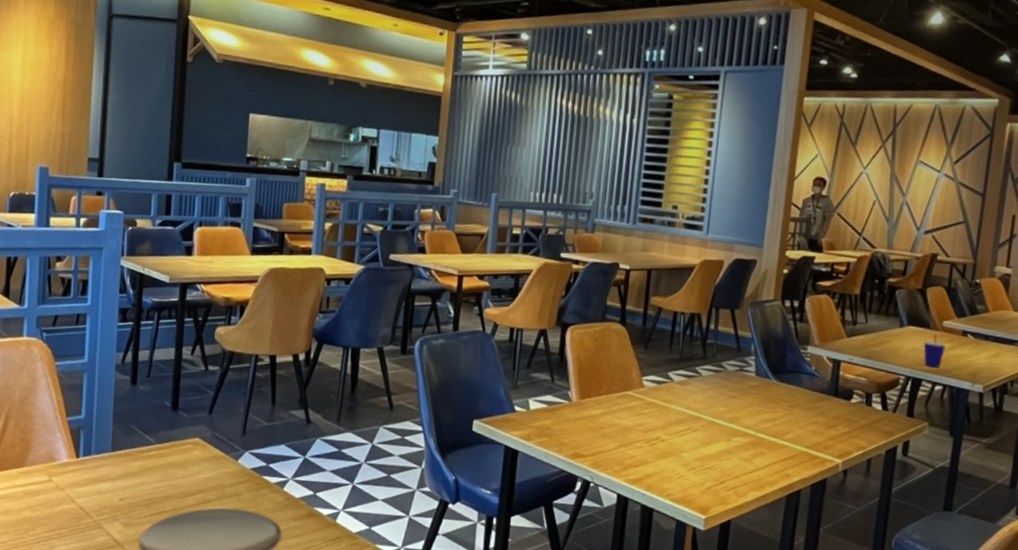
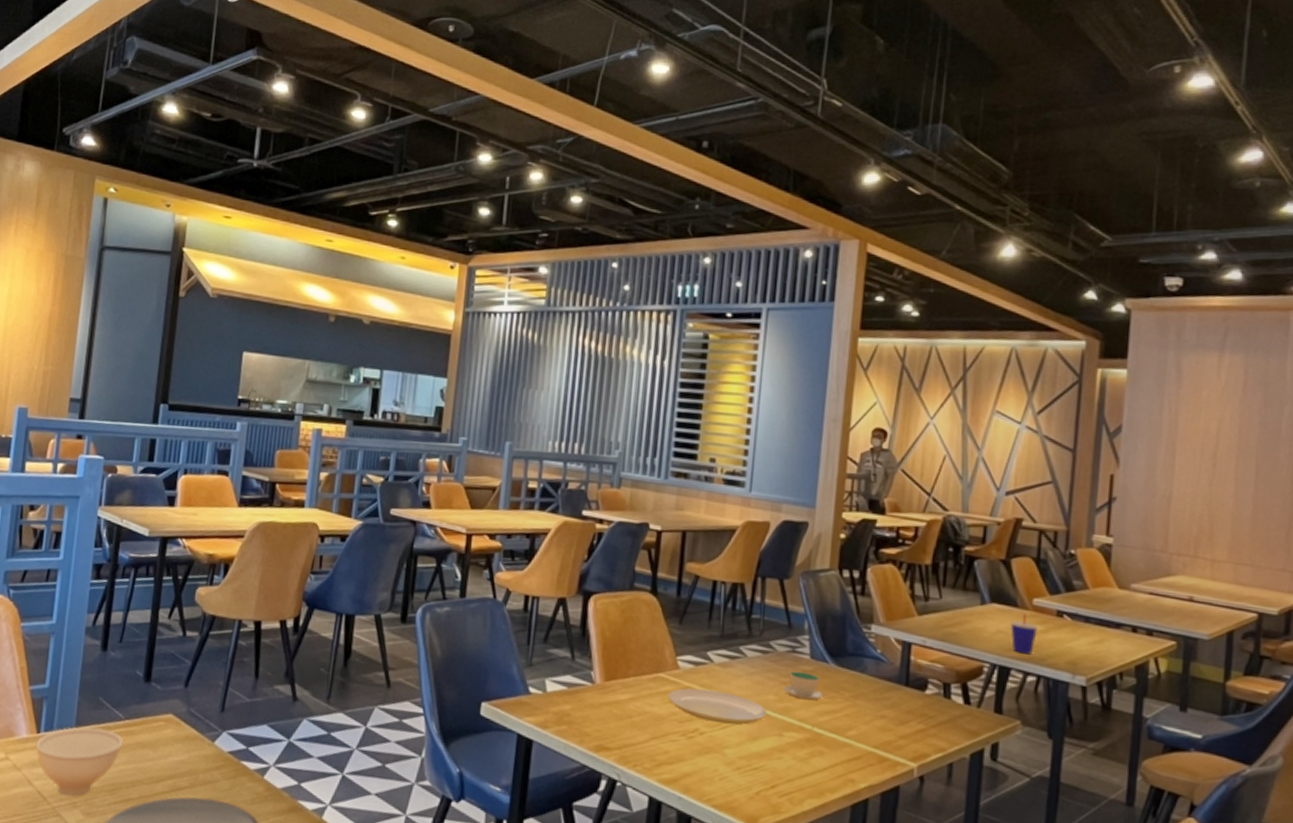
bowl: none [76,451,156,510] -> present [35,727,123,796]
plate: none [634,403,718,433] -> present [668,688,767,725]
cup: none [733,386,767,411] -> present [784,671,824,701]

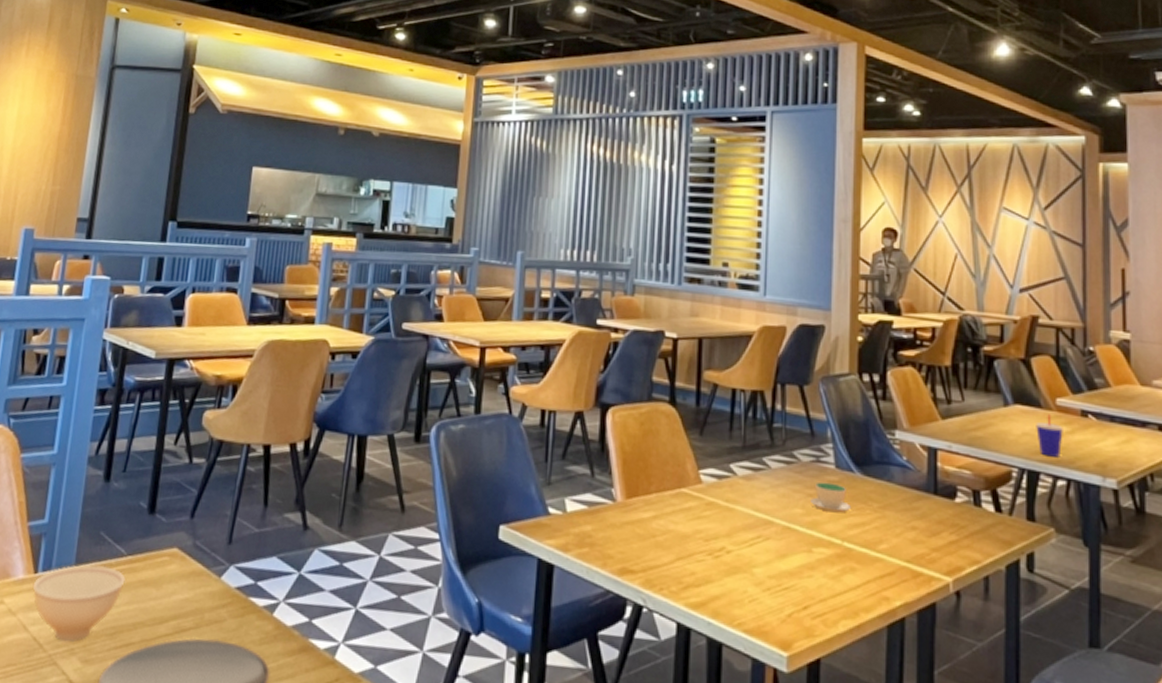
plate: present [668,688,767,725] -> none [692,503,795,542]

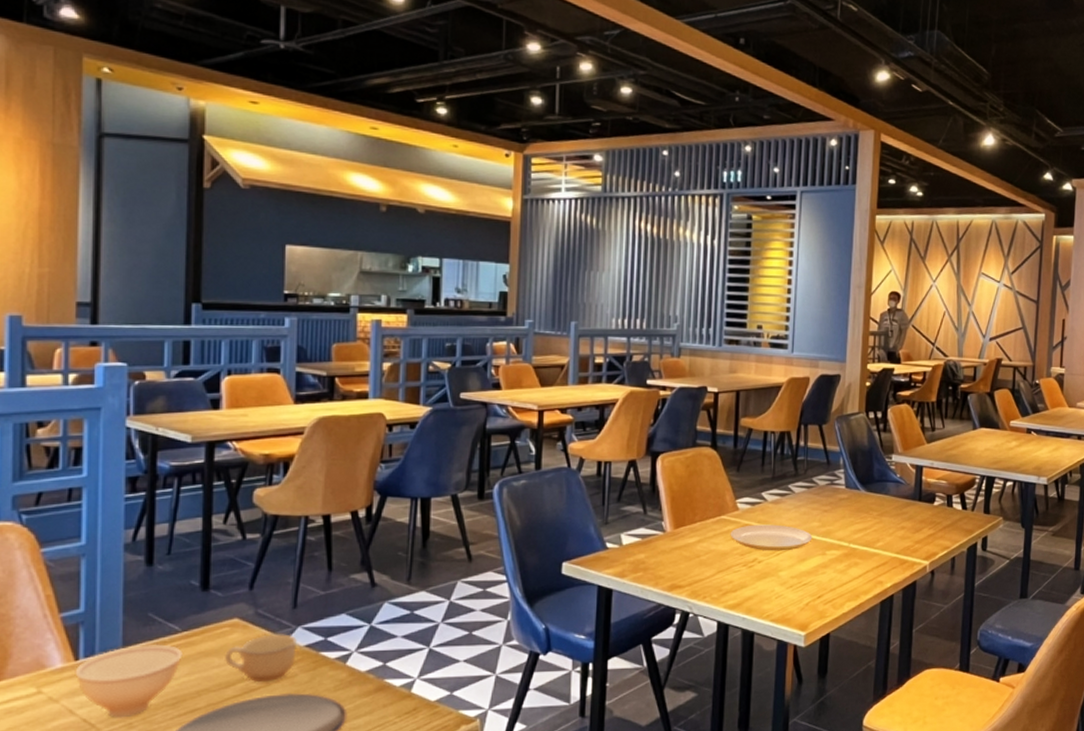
cup: none [162,570,229,624] -> present [225,634,297,683]
plate: none [692,503,795,542] -> present [730,524,813,551]
cup: present [810,482,852,513] -> none [825,500,857,523]
beverage cup: present [1036,414,1063,457] -> none [994,433,1014,465]

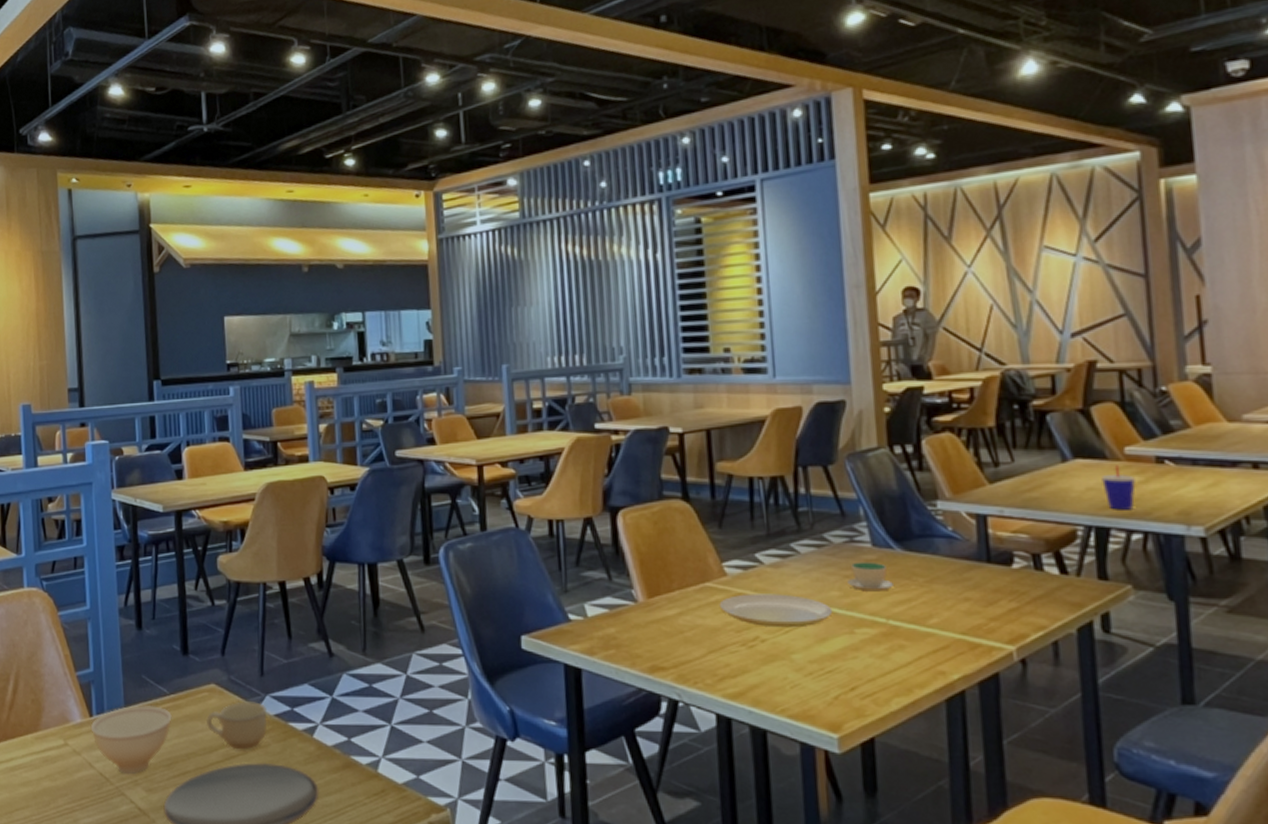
cup: none [825,500,857,523] -> present [847,562,895,592]
beverage cup: none [994,433,1014,465] -> present [1101,465,1136,510]

